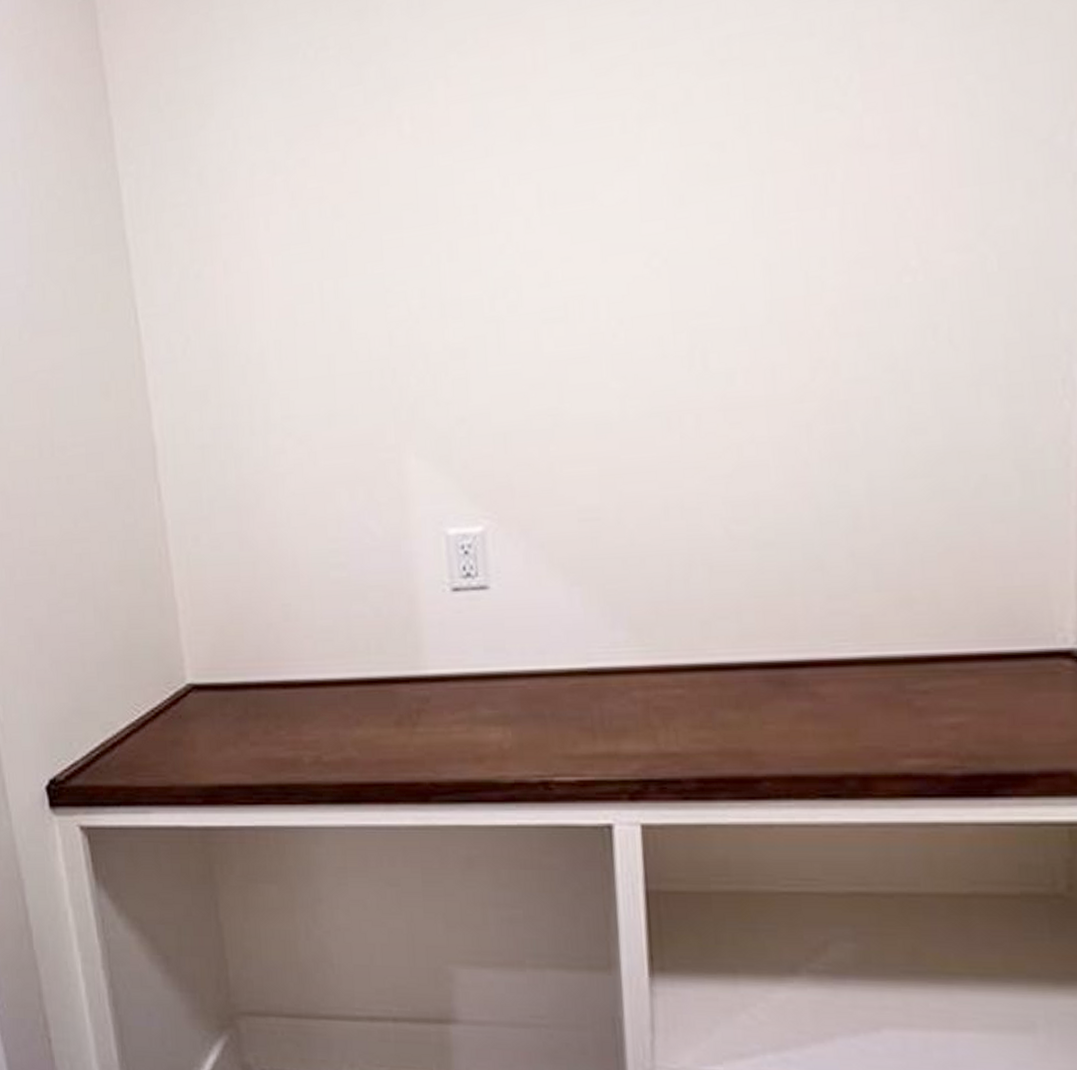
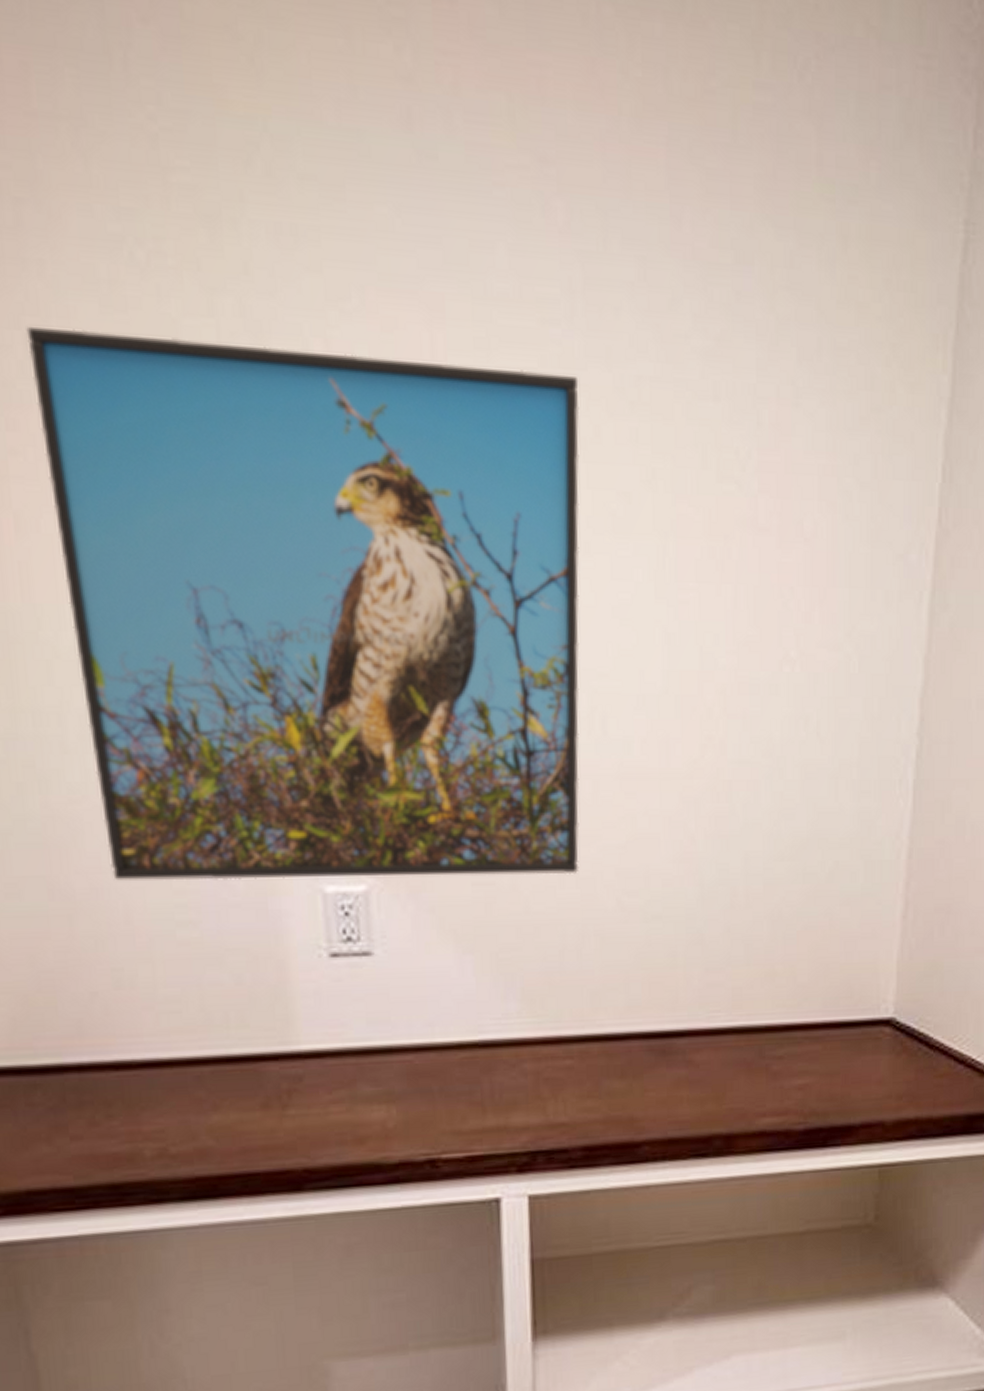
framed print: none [234,52,684,533] -> present [26,326,580,880]

